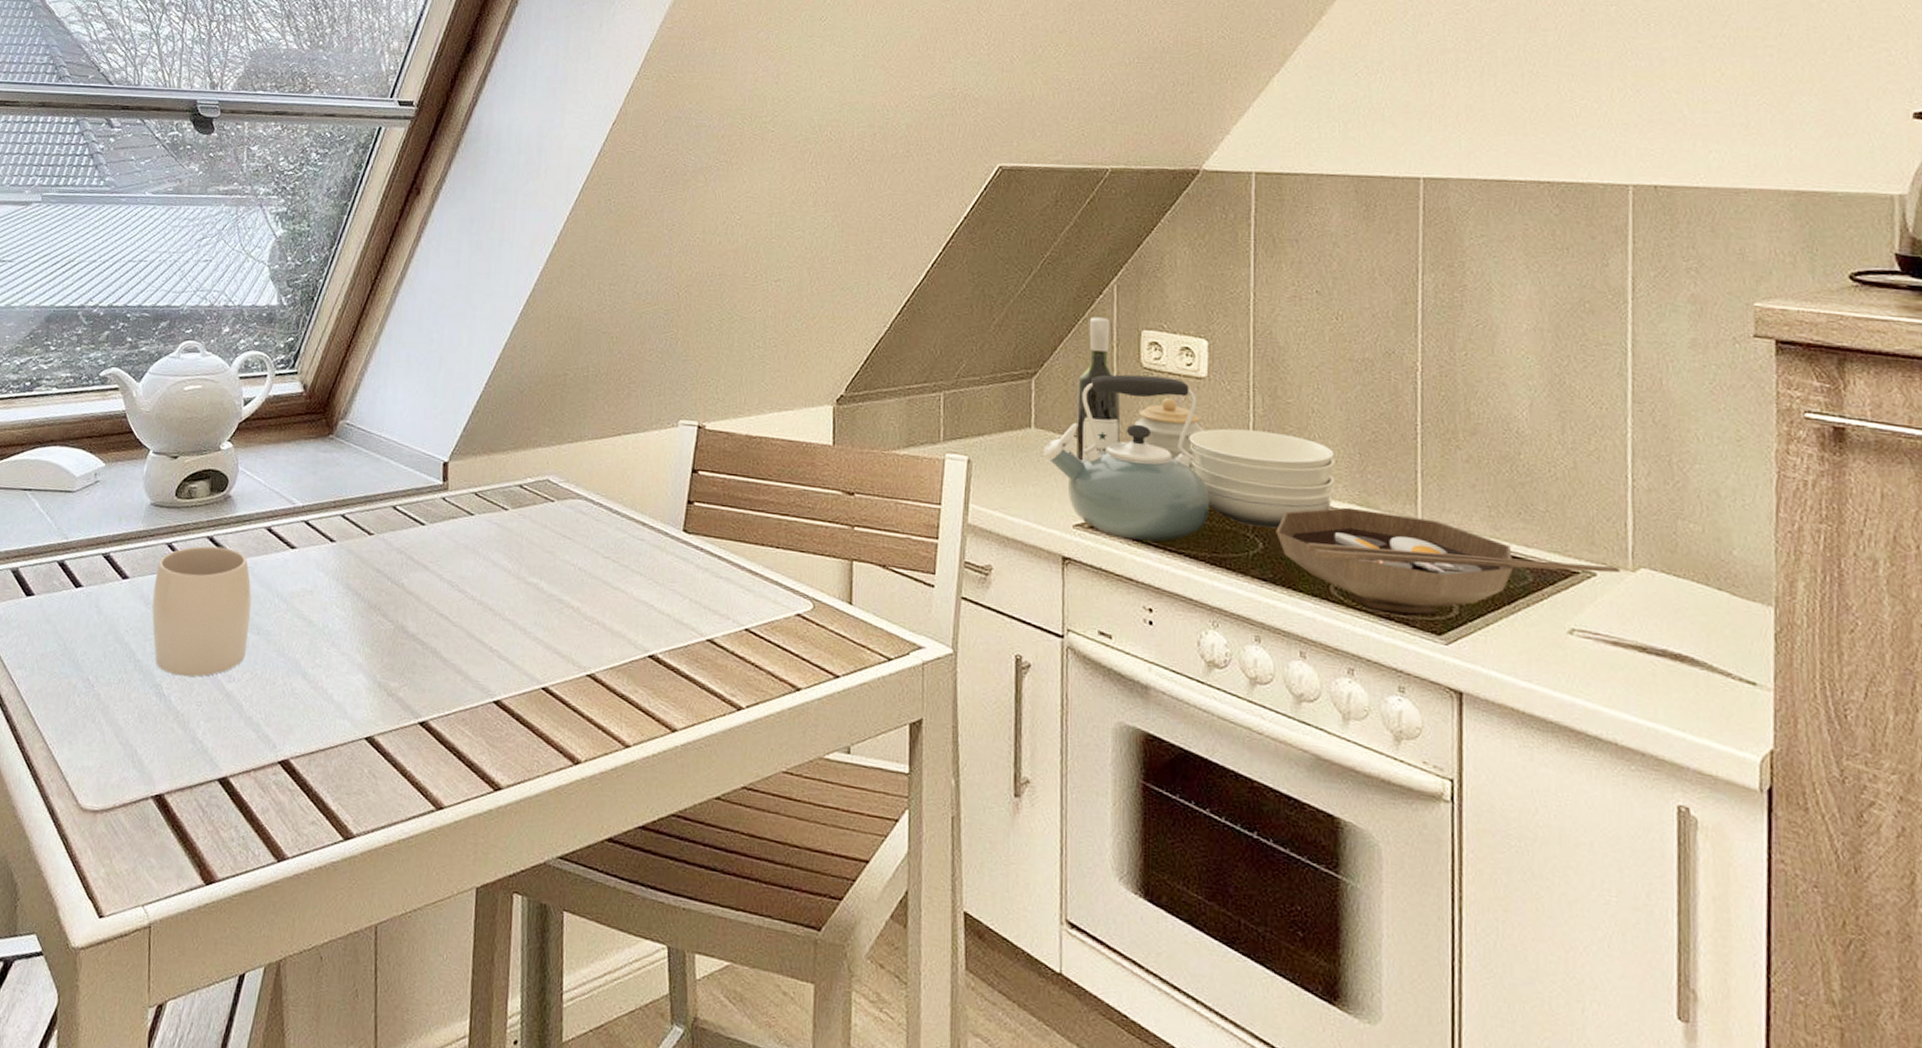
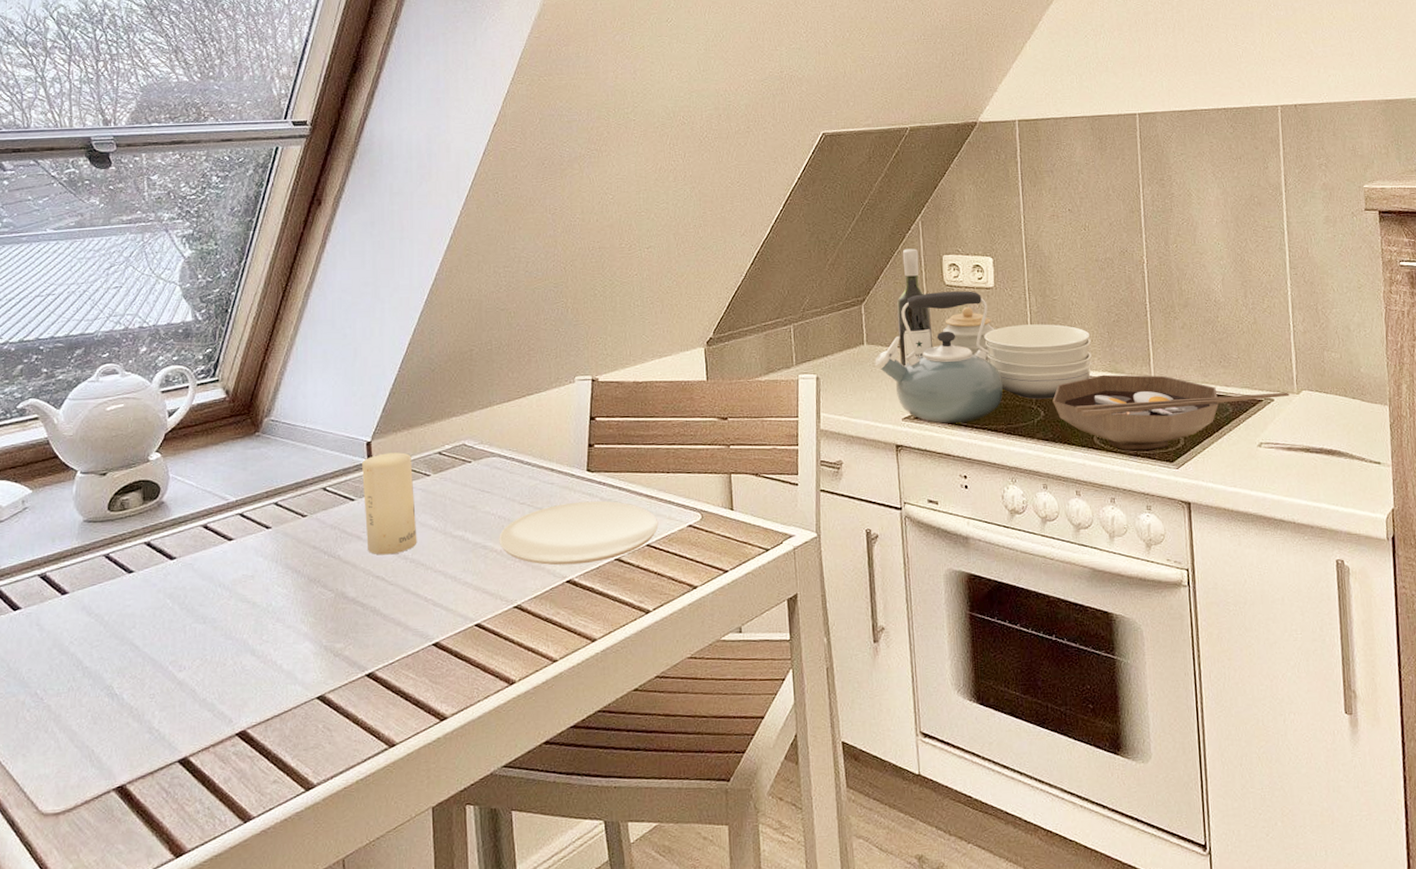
mug: present [152,546,252,677] -> none [94,549,194,675]
candle: none [433,477,490,593] -> present [362,452,417,555]
plate: none [577,565,761,640] -> present [499,500,659,566]

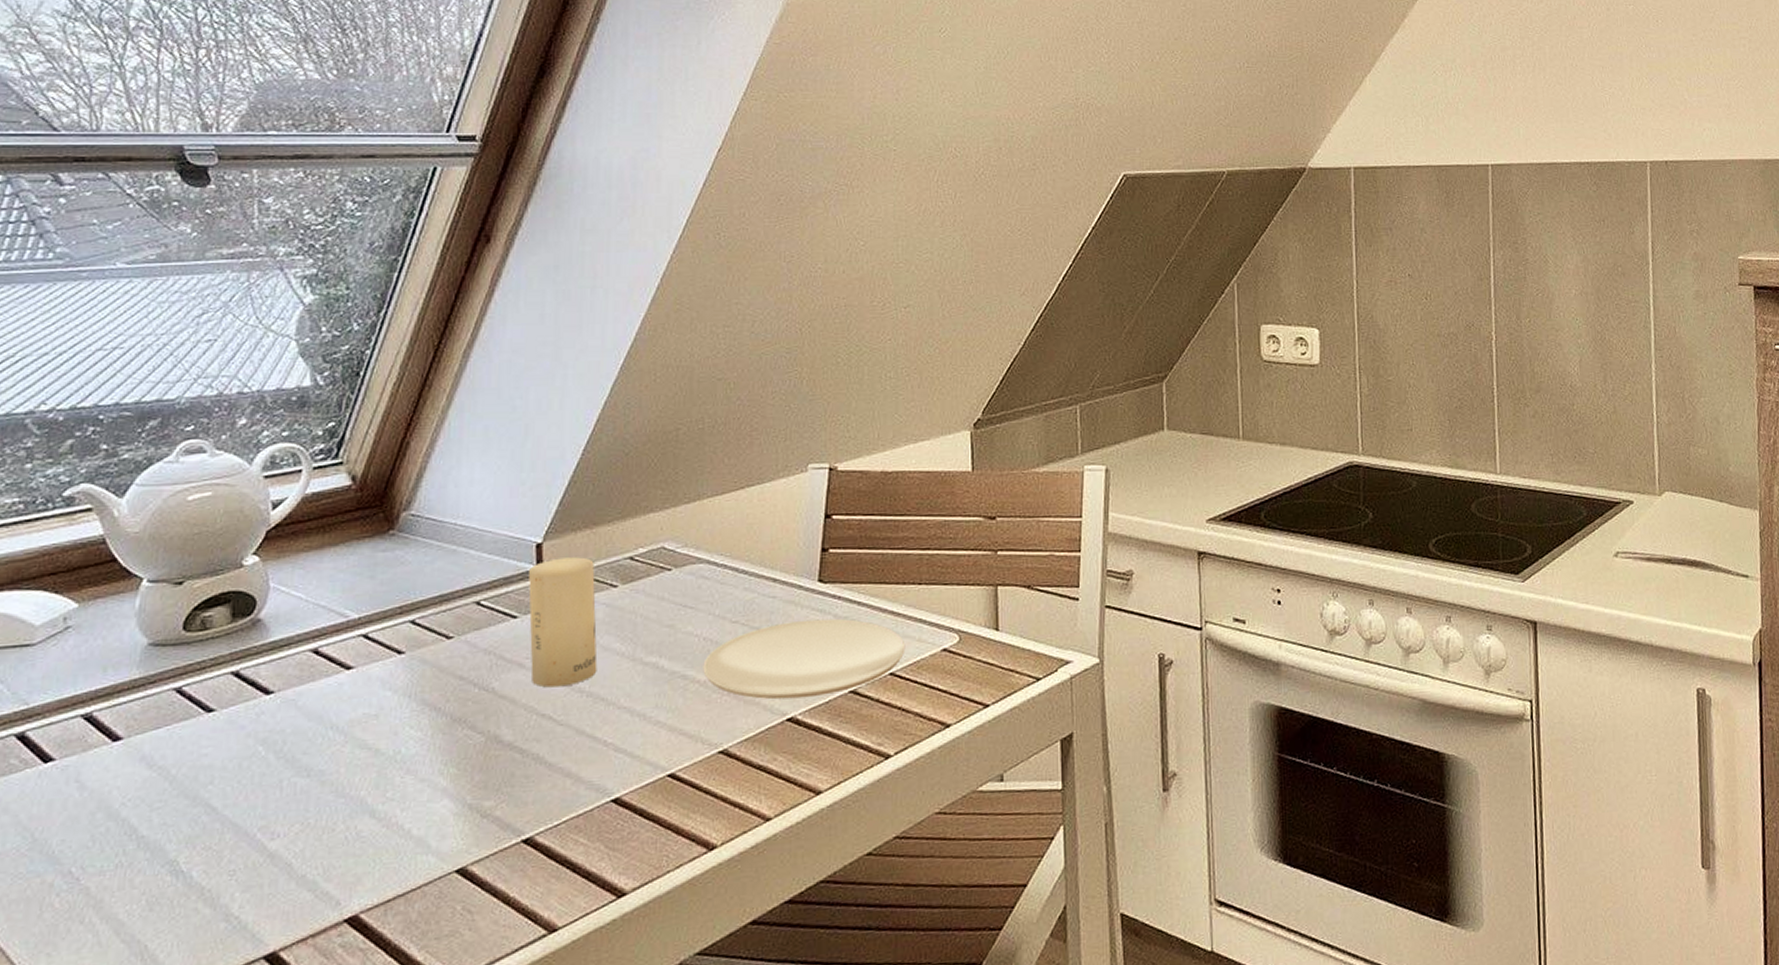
kettle: present [874,291,1004,424] -> none [1175,368,1327,527]
bottle: present [897,248,933,366] -> none [1205,316,1245,457]
jar: present [942,306,995,361] -> none [1257,386,1319,452]
bowl: present [984,324,1092,400] -> none [1306,409,1430,499]
ramen bowl: present [1052,374,1289,452] -> none [1383,470,1651,561]

